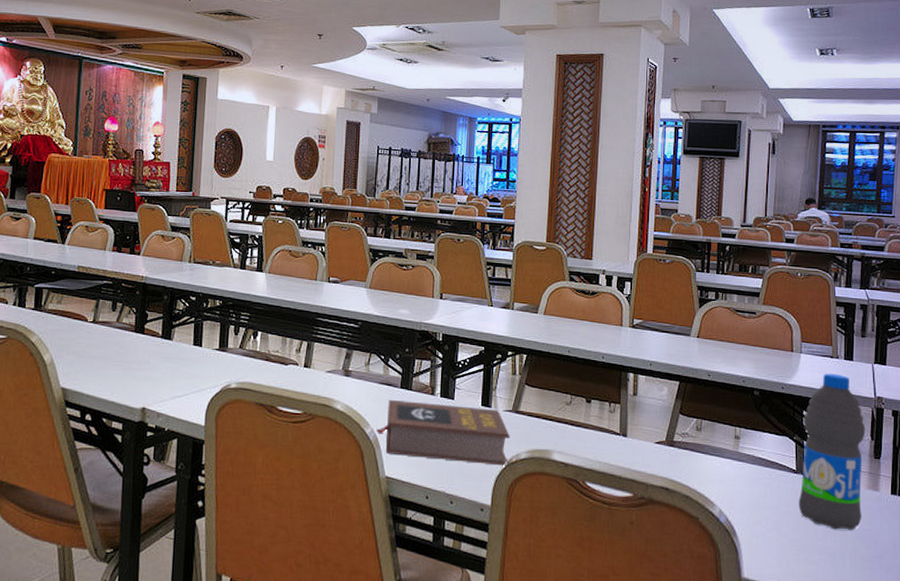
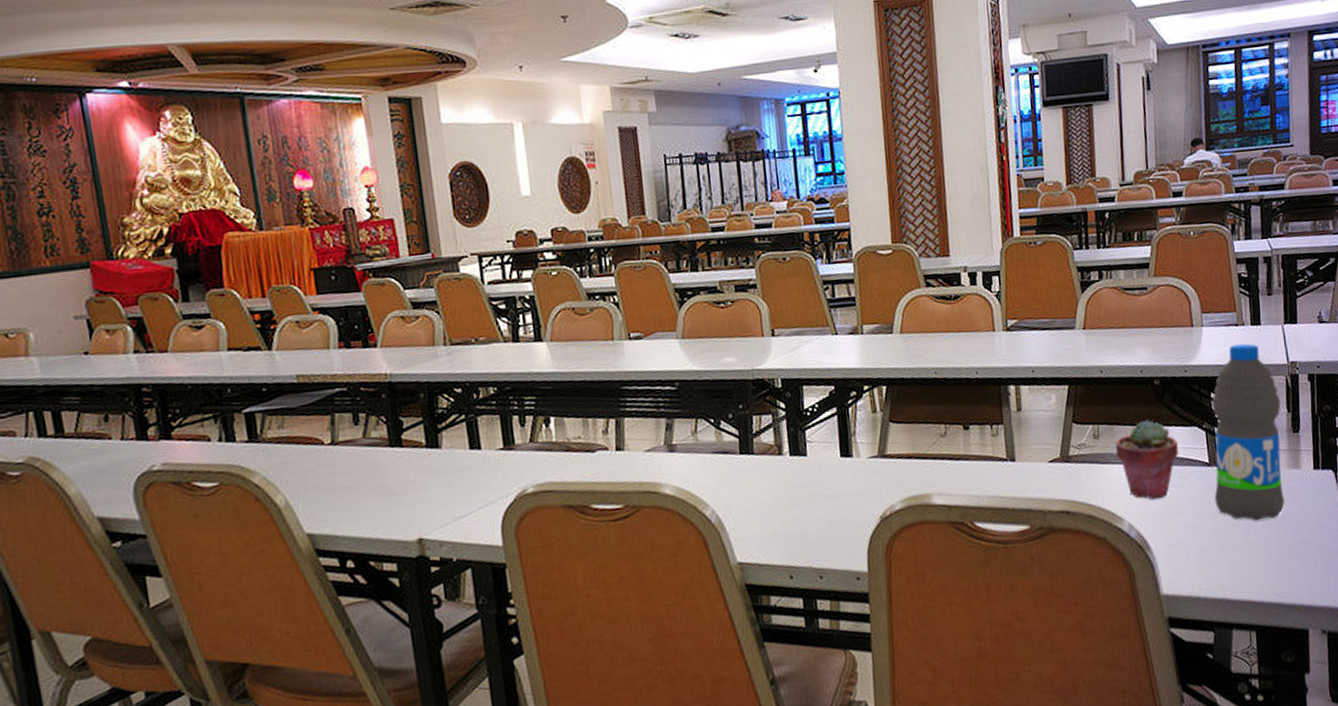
book: present [376,399,510,466] -> none [718,458,882,536]
potted succulent: none [714,423,771,493] -> present [1114,419,1179,500]

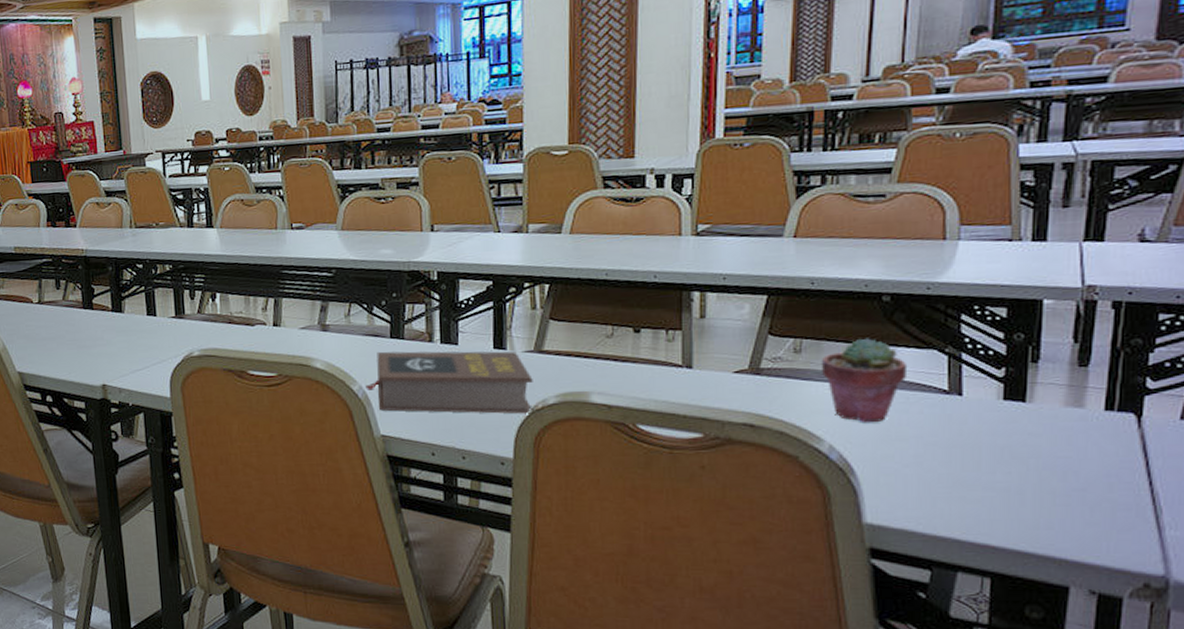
book: none [718,458,882,536] -> present [365,351,533,414]
water bottle: present [1212,343,1285,521] -> none [951,261,1065,460]

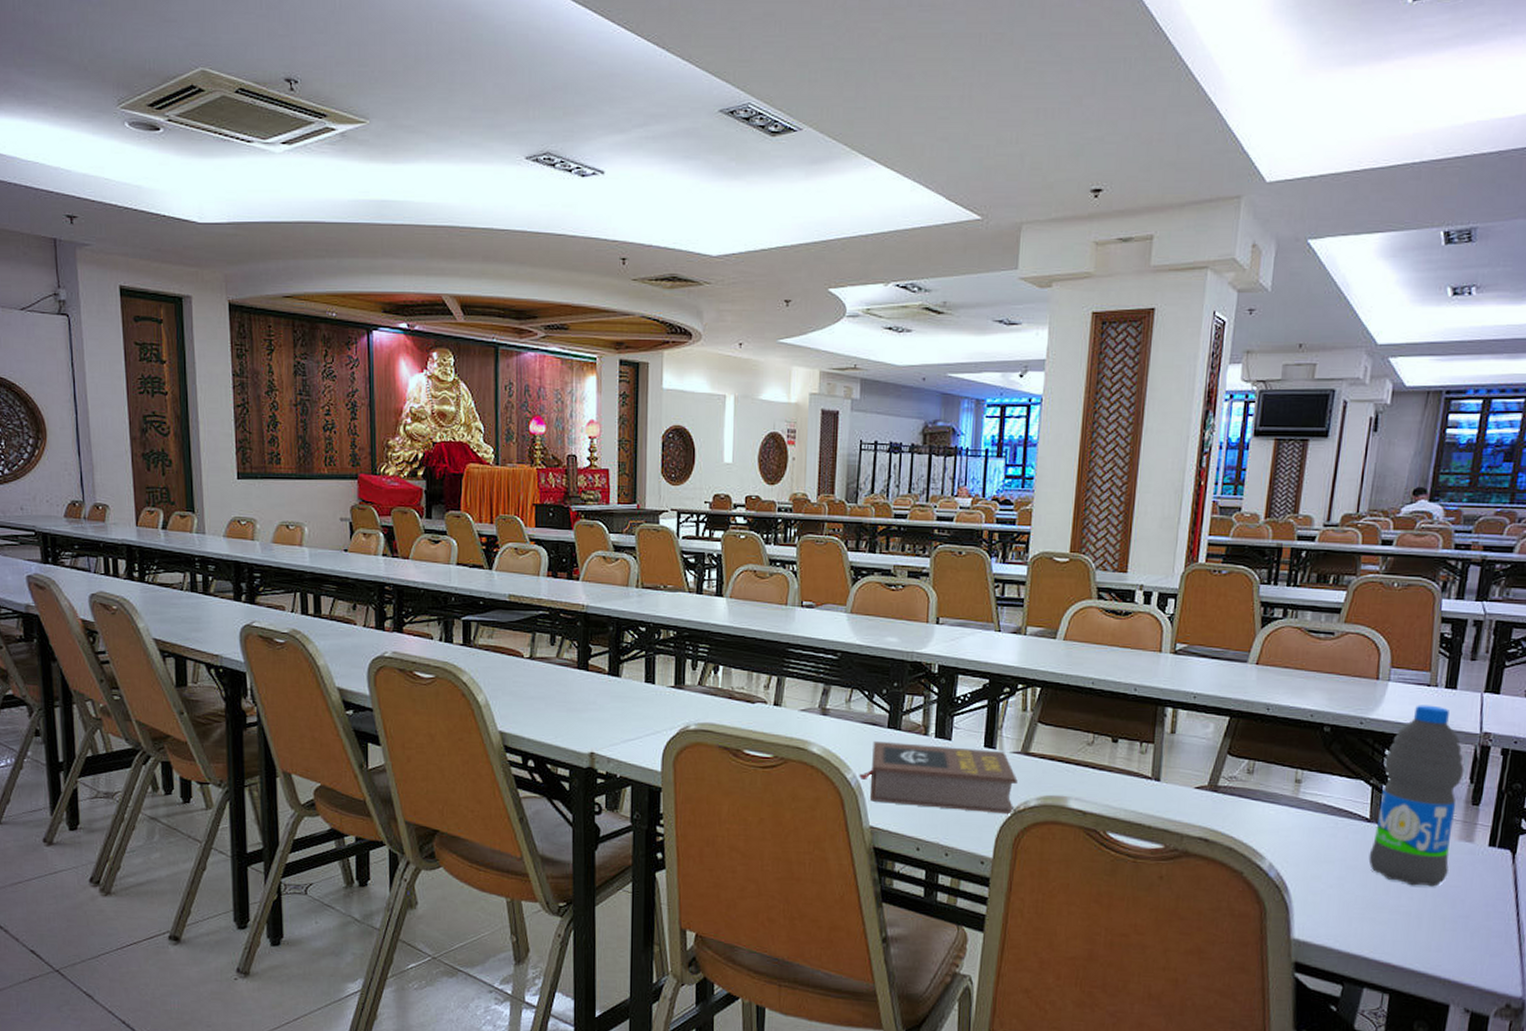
potted succulent: present [821,338,908,423] -> none [1268,764,1339,845]
water bottle: none [951,261,1065,460] -> present [1368,705,1465,887]

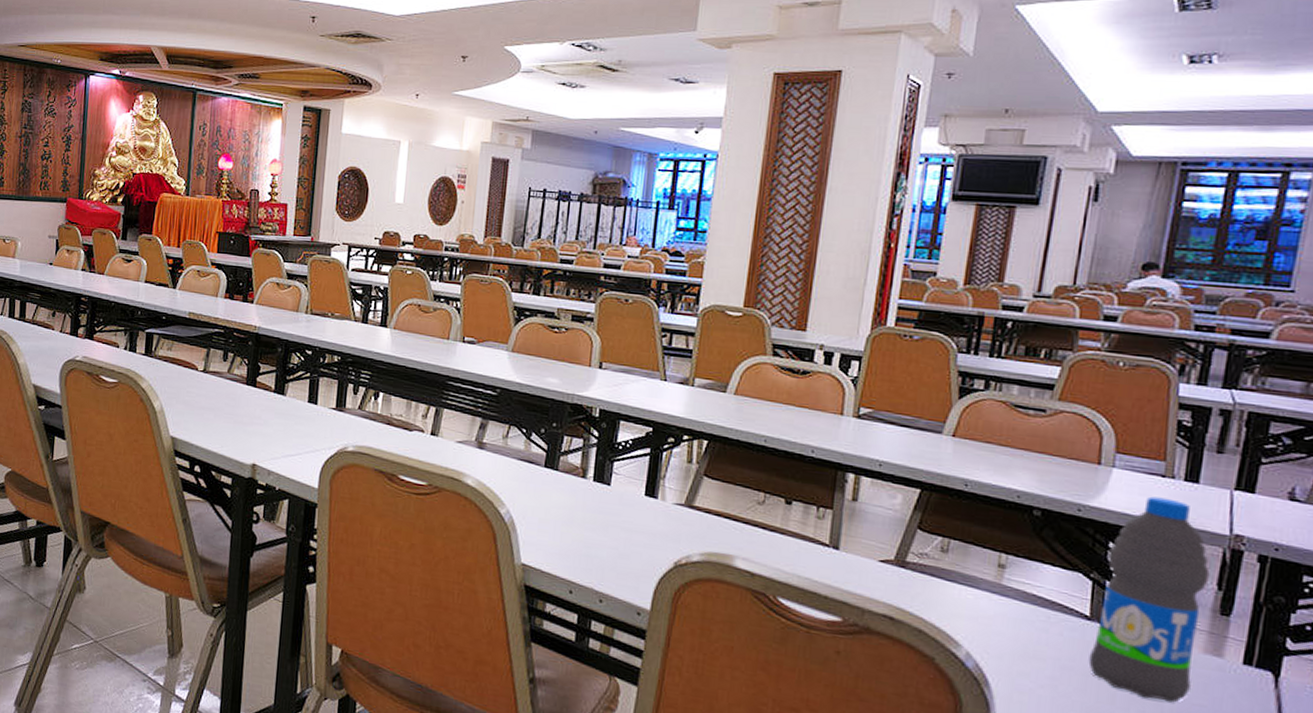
book: present [859,740,1018,815] -> none [513,478,680,568]

